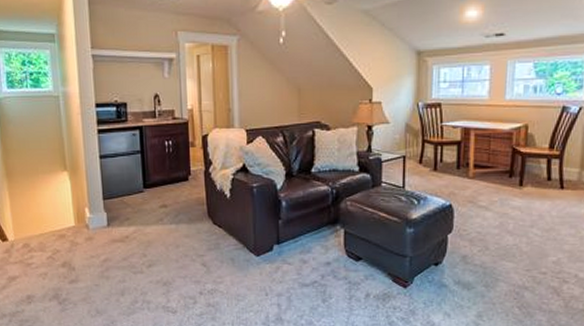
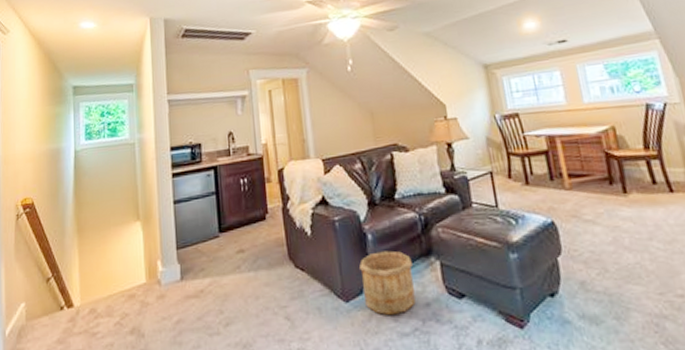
wooden bucket: none [272,217,319,270] -> present [359,250,416,316]

